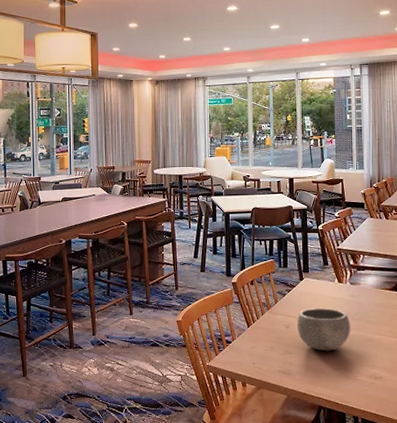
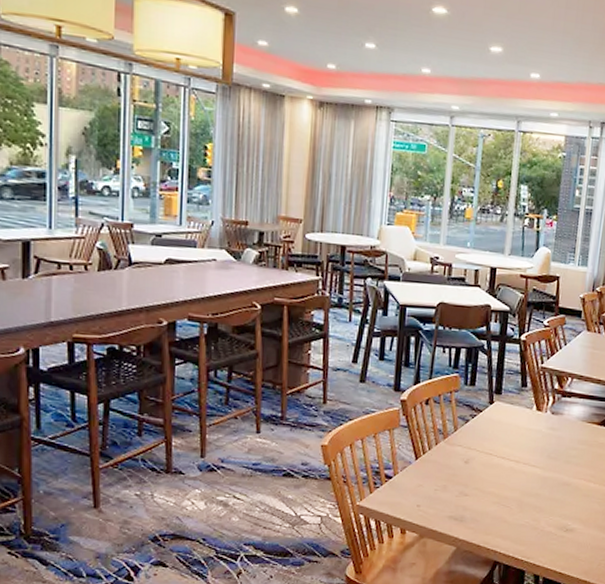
bowl: present [297,308,351,351] -> none [478,440,546,495]

